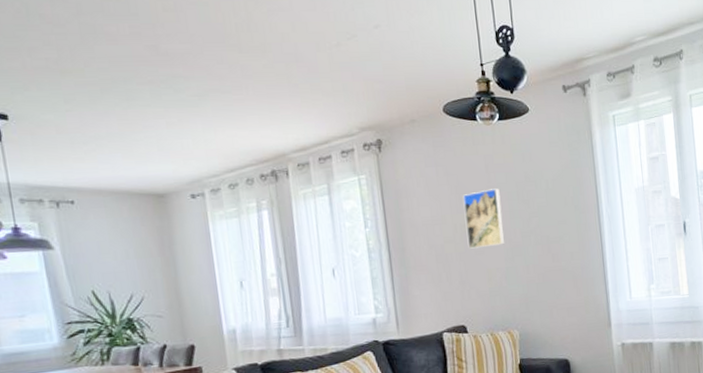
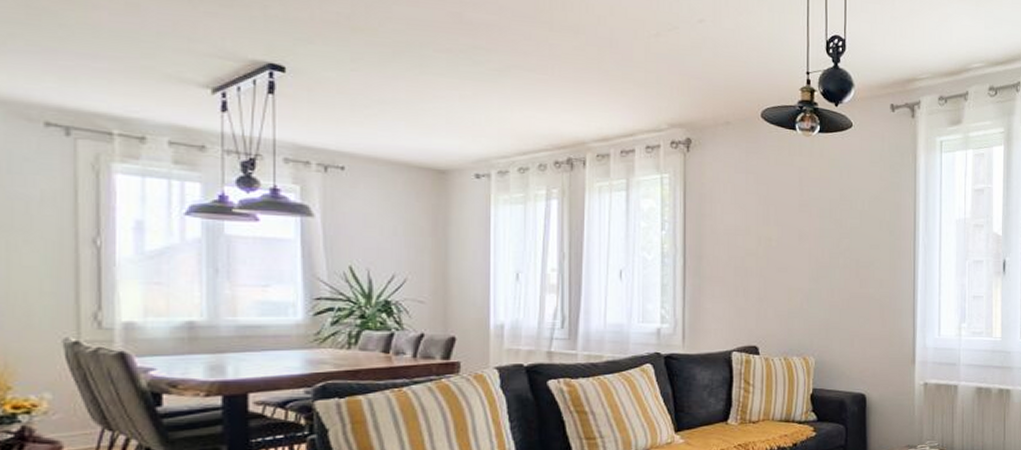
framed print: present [463,188,505,249] -> none [771,203,811,265]

